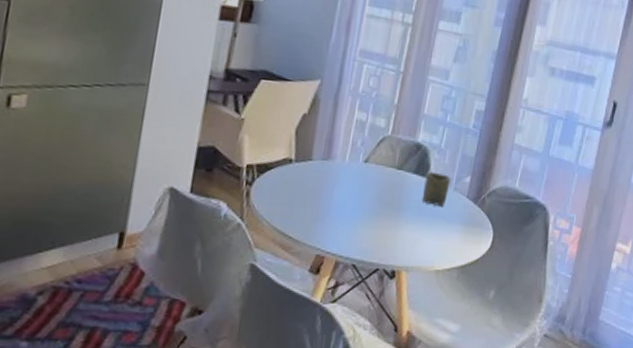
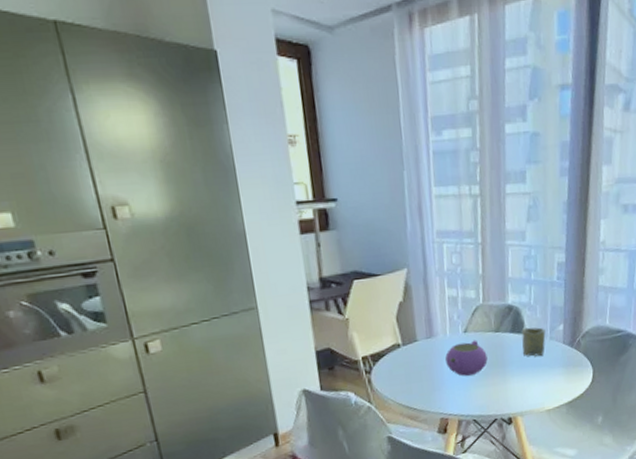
teapot: none [337,172,384,212] -> present [445,340,488,376]

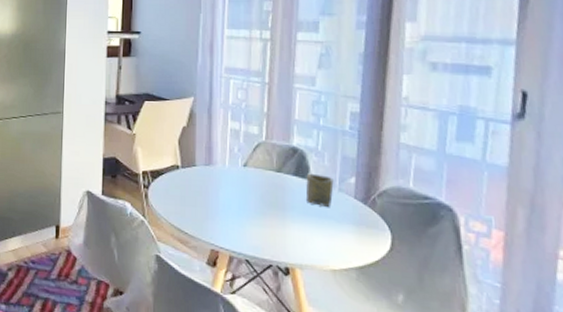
teapot: present [445,340,488,376] -> none [222,176,266,212]

